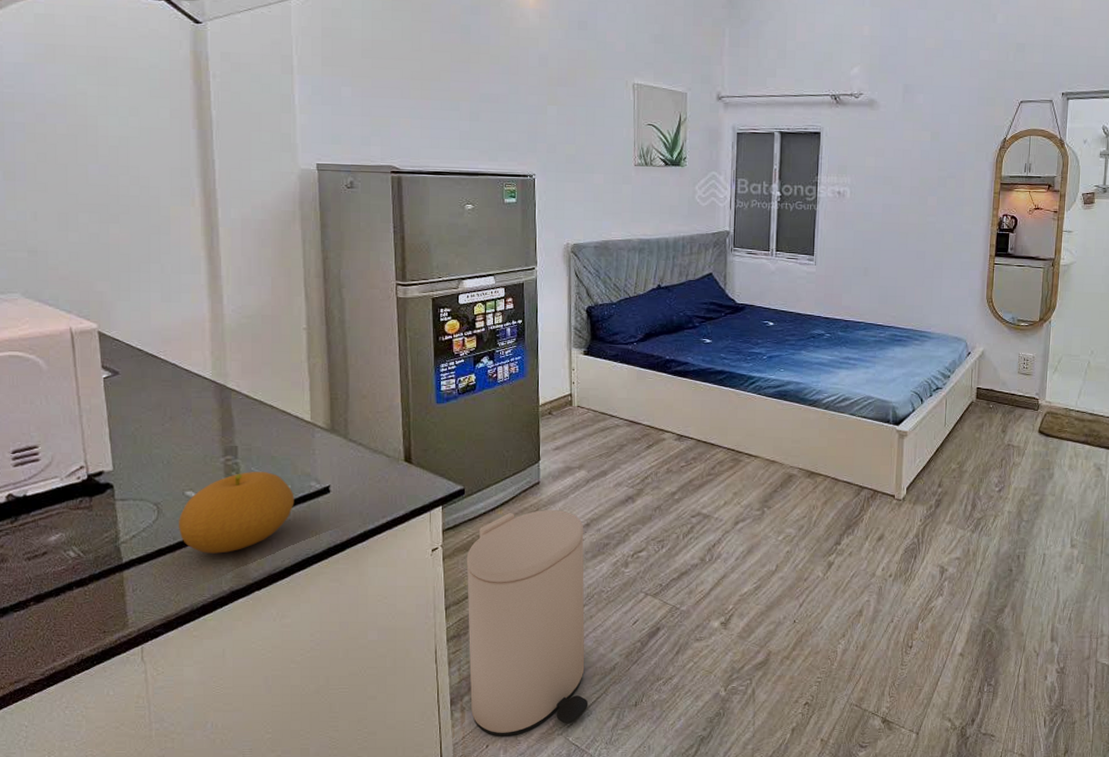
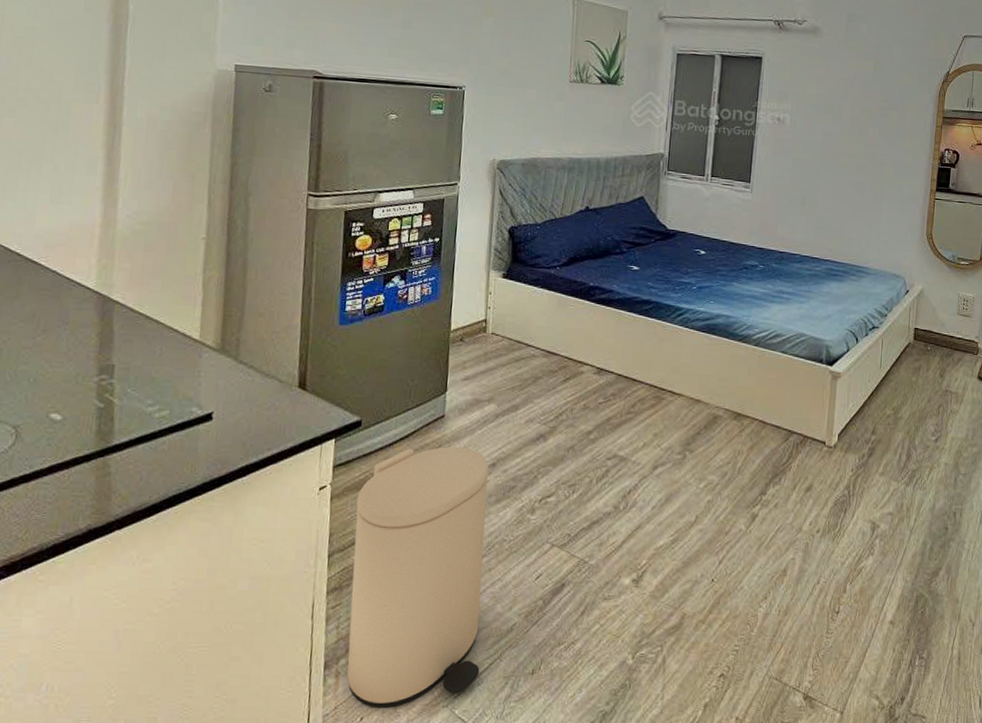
fruit: present [179,471,295,554] -> none [37,393,172,486]

